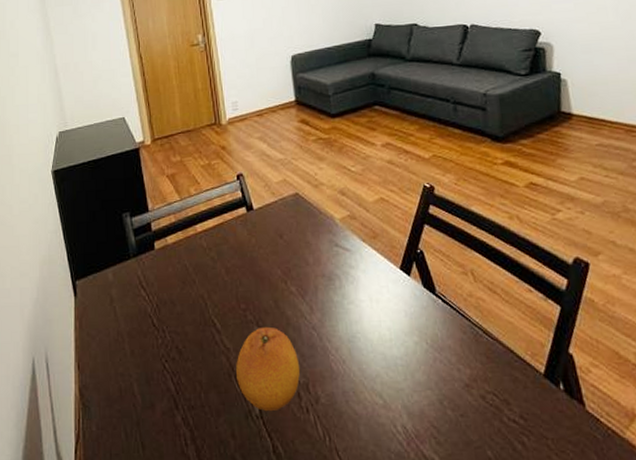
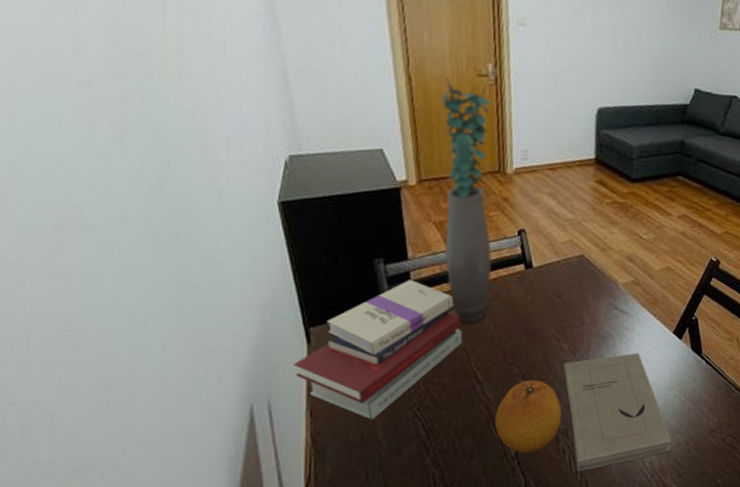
books: none [64,230,199,372] -> present [293,280,463,420]
vase: none [164,51,219,270] -> present [440,77,493,324]
book: none [295,293,424,435] -> present [563,353,672,472]

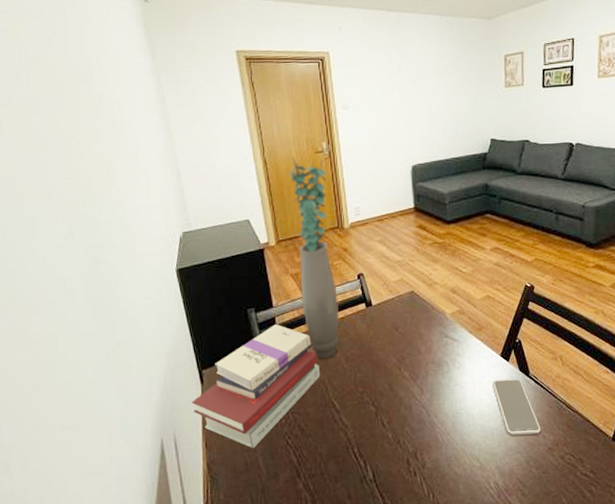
fruit: present [495,379,561,453] -> none [353,406,409,476]
book: present [563,353,672,472] -> none [407,377,513,493]
smartphone: none [660,358,707,417] -> present [492,379,542,436]

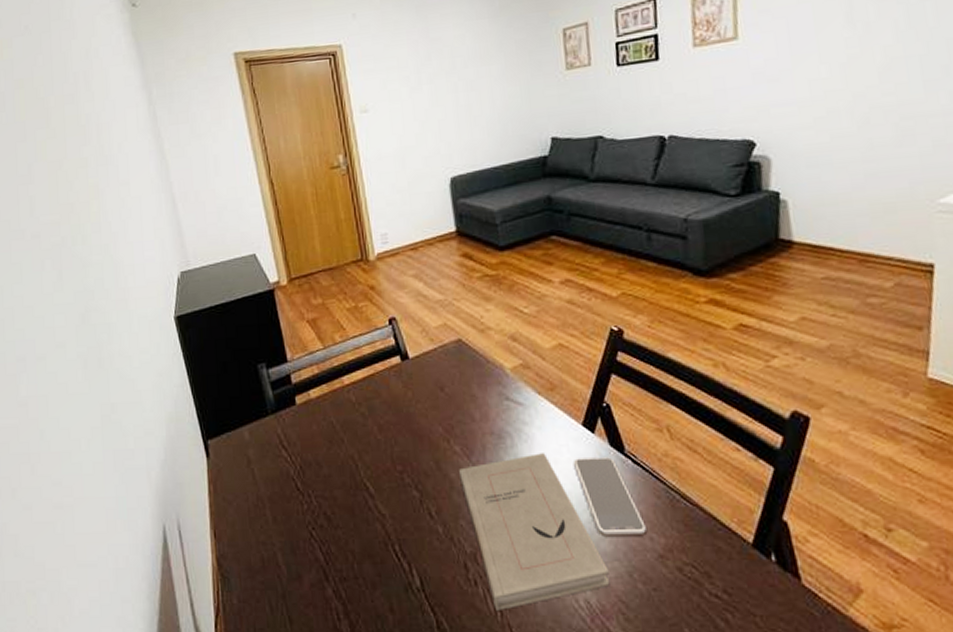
books: present [191,324,321,449] -> none [196,383,349,541]
vase: present [289,157,340,359] -> none [300,175,370,428]
book: none [407,377,513,493] -> present [459,453,610,610]

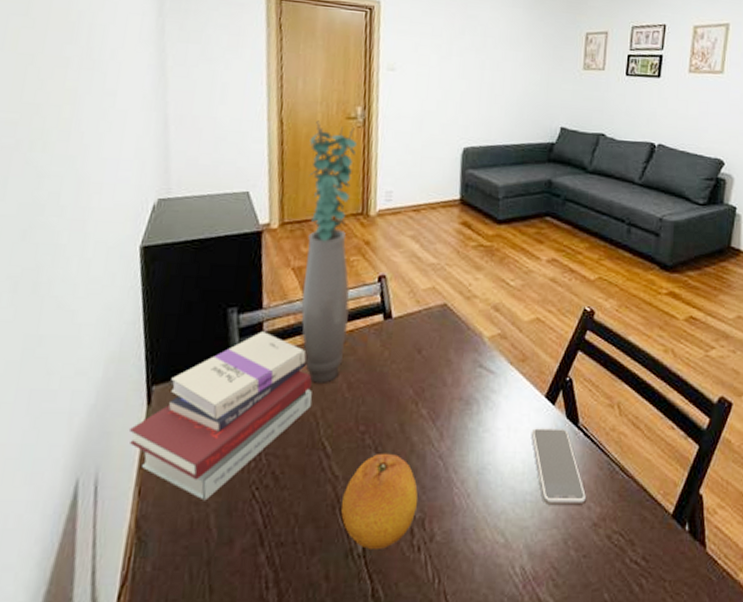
books: none [196,383,349,541] -> present [128,331,312,501]
vase: none [300,175,370,428] -> present [301,120,358,383]
fruit: none [393,490,466,583] -> present [341,453,418,549]
book: present [459,453,610,610] -> none [421,421,547,577]

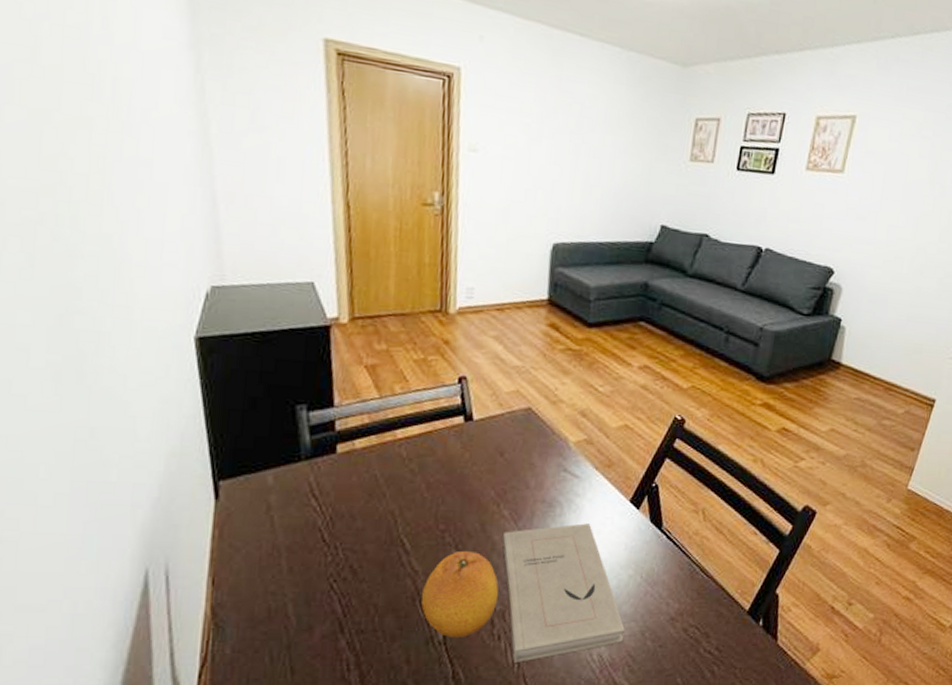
books: present [128,331,312,501] -> none [197,430,390,591]
vase: present [301,120,358,383] -> none [375,205,435,483]
book: none [421,421,547,577] -> present [502,523,625,662]
smartphone: present [531,428,587,505] -> none [613,531,666,601]

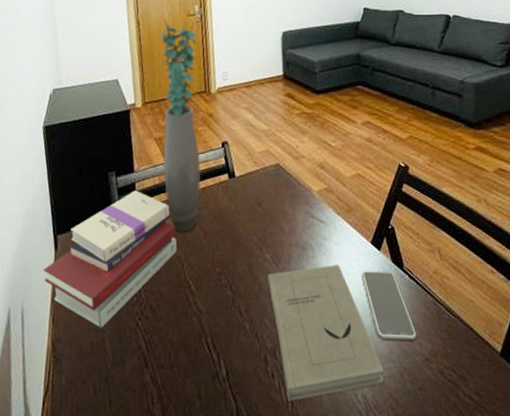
books: none [197,430,390,591] -> present [43,190,177,328]
vase: none [375,205,435,483] -> present [160,19,201,232]
fruit: present [421,550,499,637] -> none [207,291,268,374]
smartphone: none [613,531,666,601] -> present [361,271,418,341]

